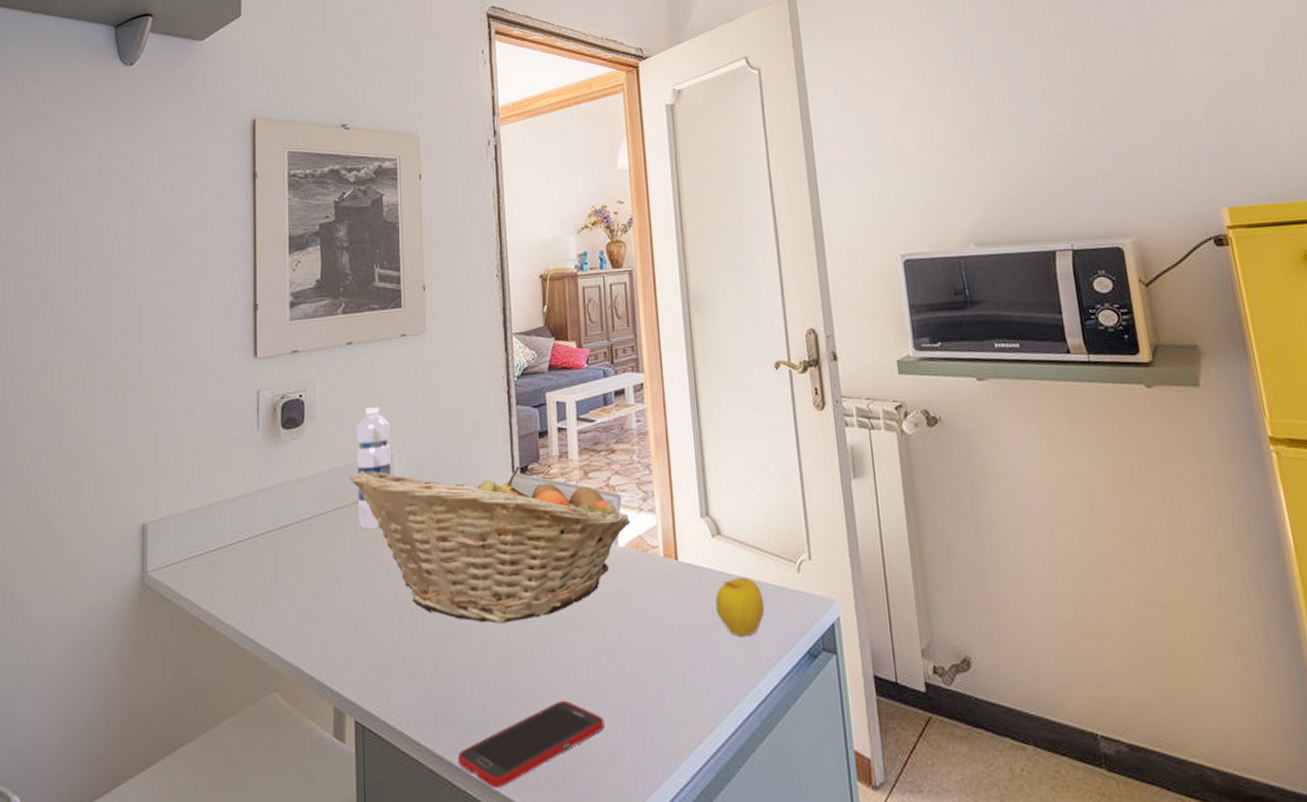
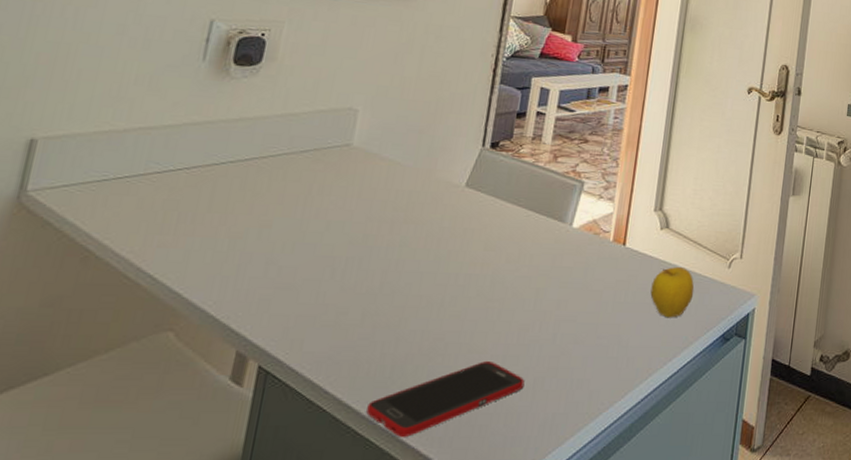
fruit basket: present [349,466,631,624] -> none [303,121,589,285]
water bottle: present [355,407,391,529] -> none [305,59,361,180]

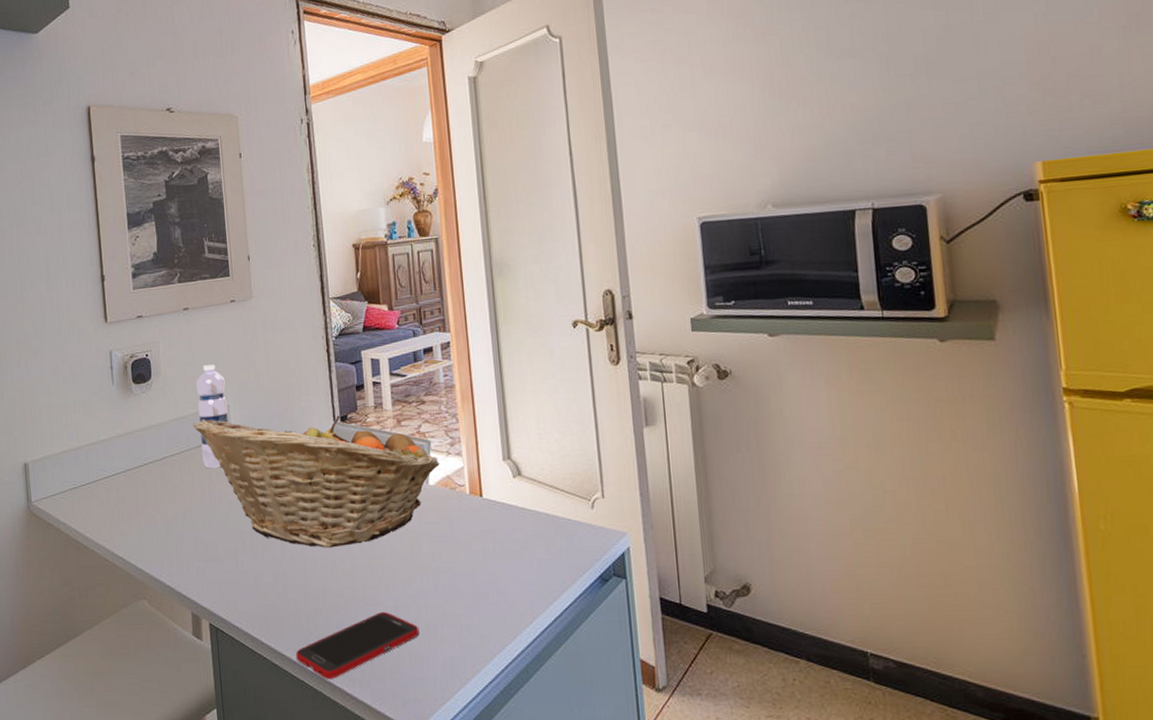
fruit basket: none [303,121,589,285] -> present [193,415,440,548]
water bottle: none [305,59,361,180] -> present [196,364,228,469]
apple: present [650,266,695,318] -> none [516,512,561,563]

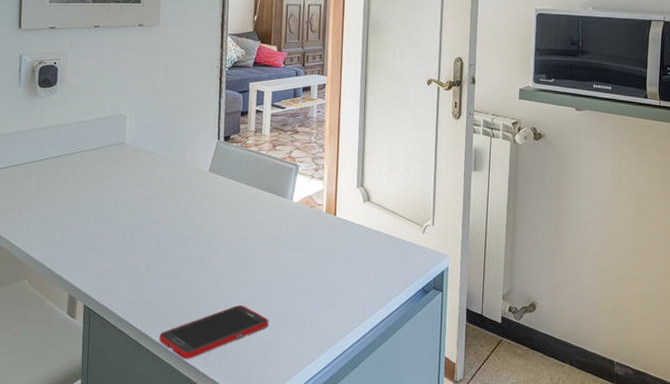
fruit basket: present [193,415,440,548] -> none [90,126,304,248]
water bottle: present [196,364,228,469] -> none [96,78,125,170]

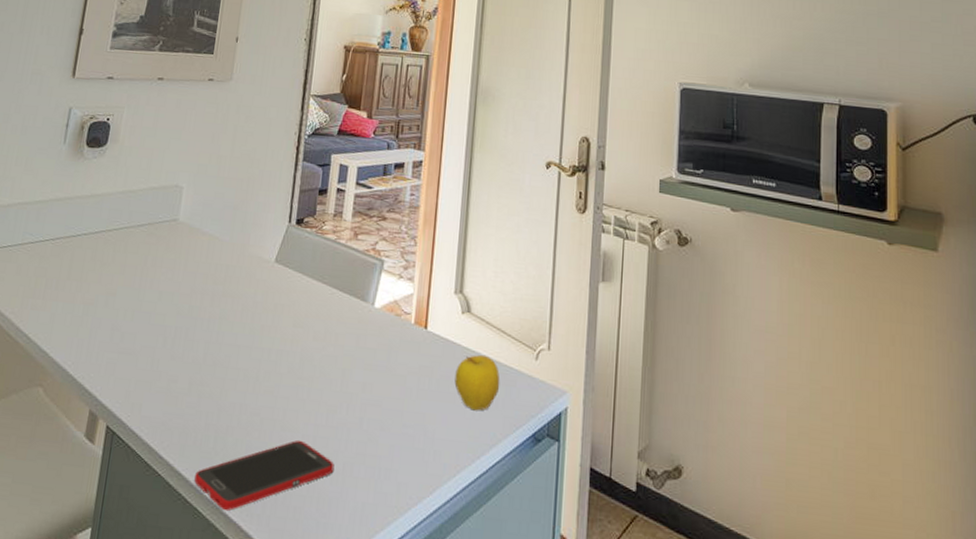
apple: none [360,232,396,274] -> present [454,354,500,411]

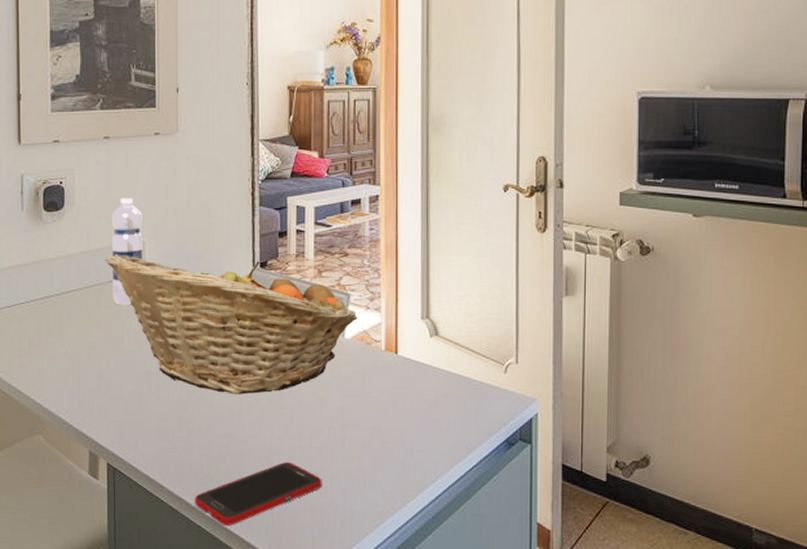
fruit basket: none [139,197,390,360] -> present [105,254,358,395]
water bottle: none [141,140,185,253] -> present [111,198,143,306]
apple: present [454,354,500,411] -> none [428,372,472,423]

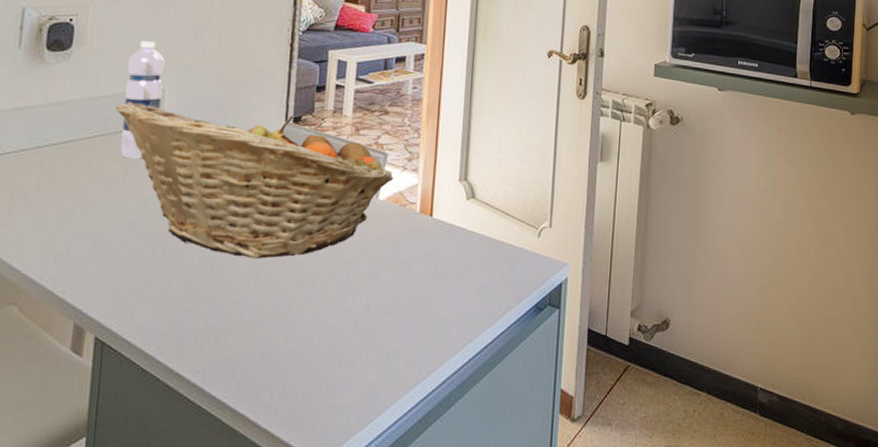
cell phone: present [195,461,322,527] -> none [196,331,343,406]

